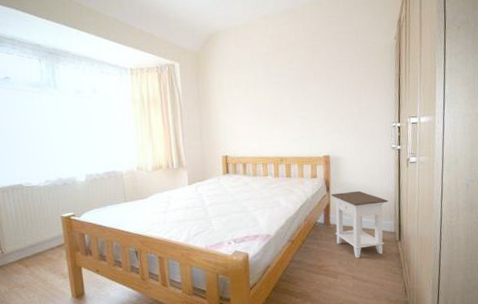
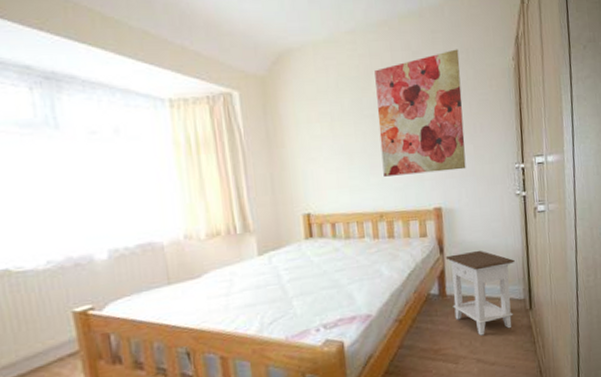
wall art: none [281,30,351,130] -> present [374,49,466,177]

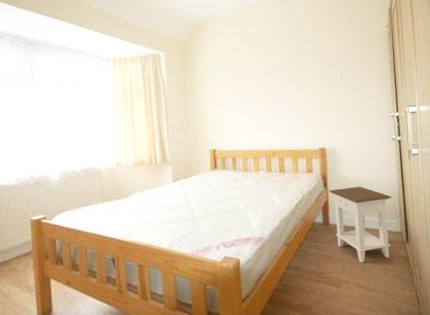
wall art: present [374,49,466,177] -> none [271,19,347,121]

